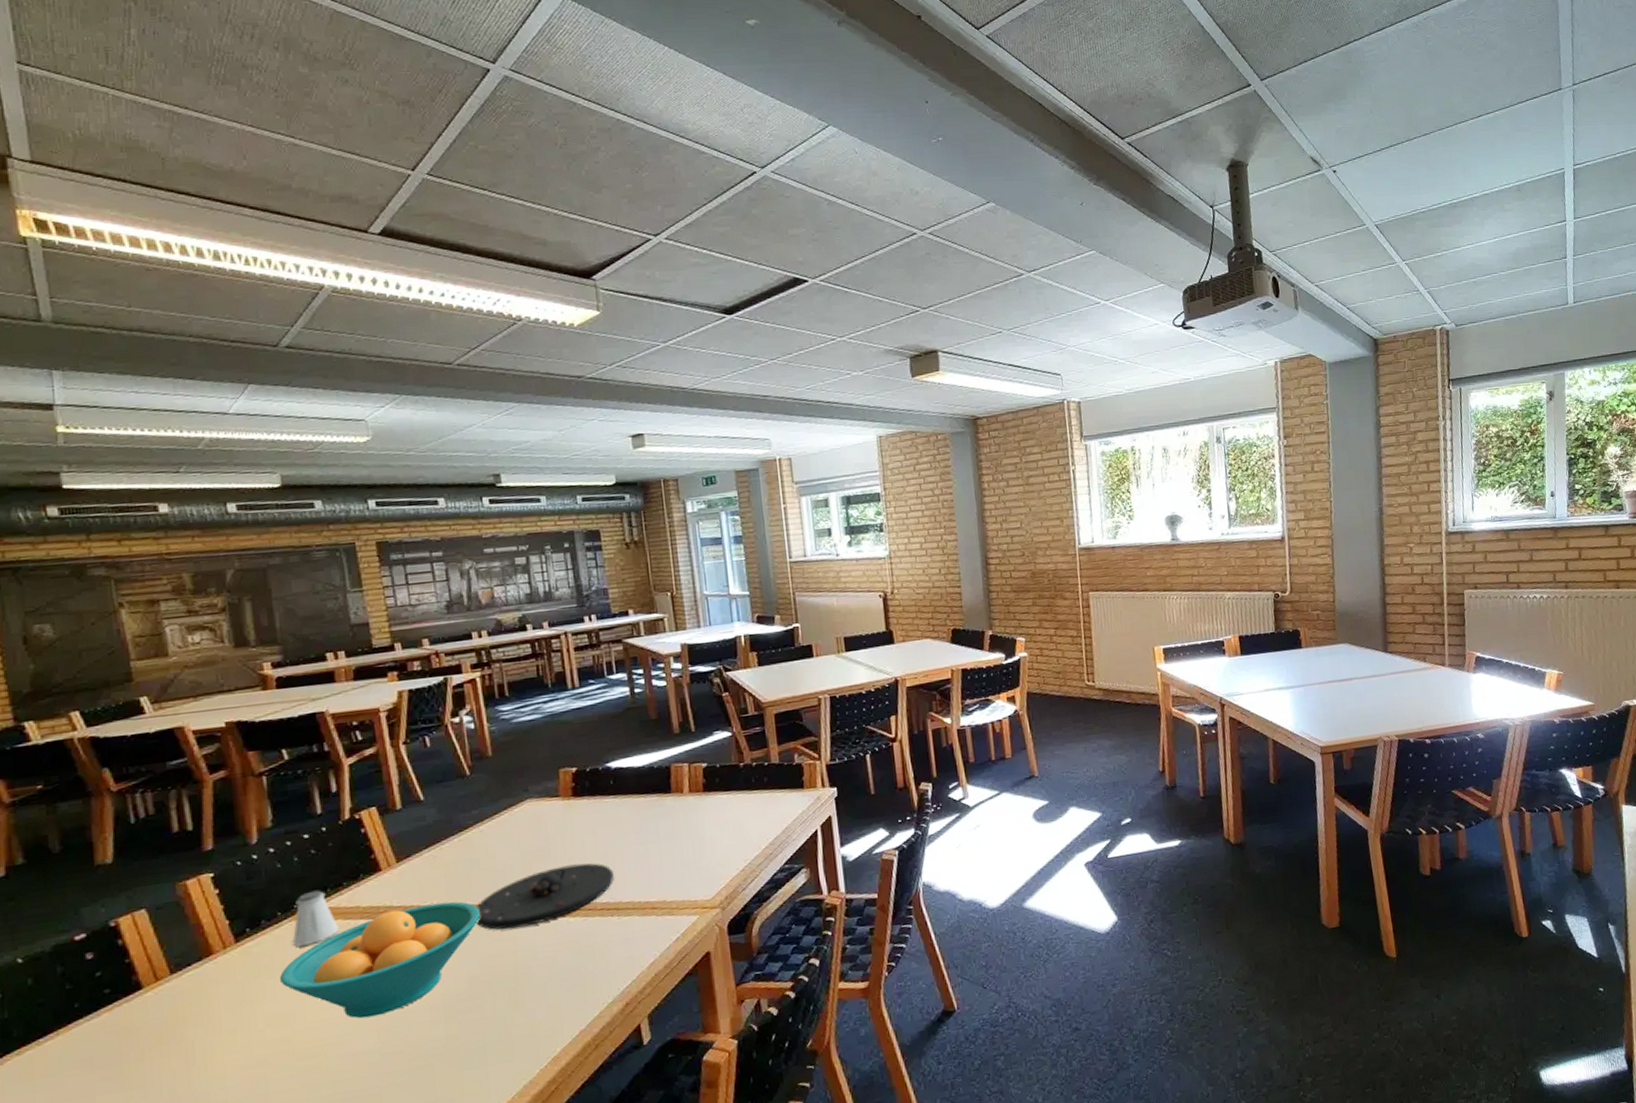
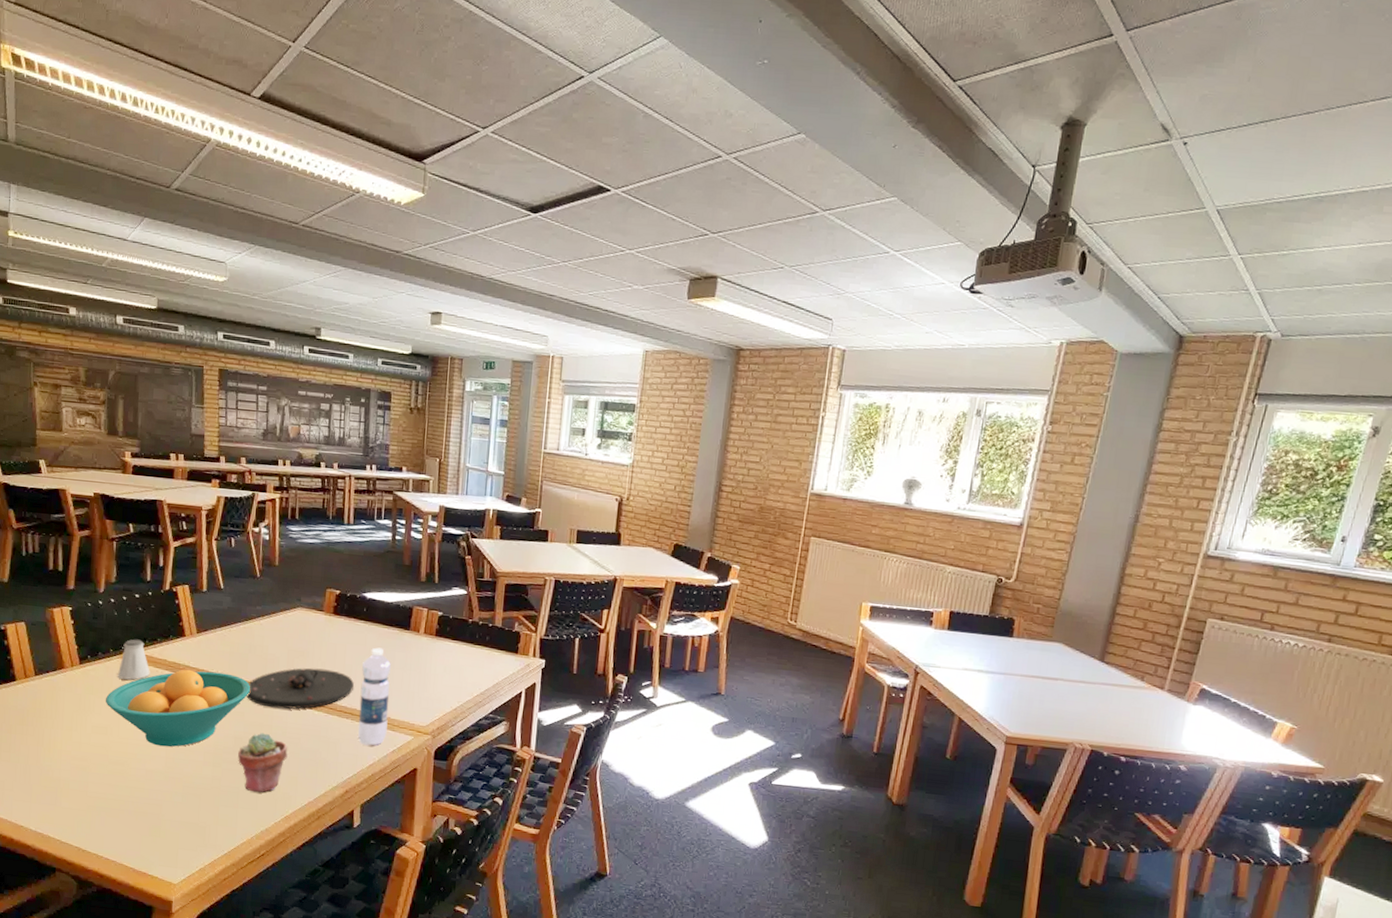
potted succulent: none [477,962,543,1040] -> present [238,732,288,793]
water bottle: none [620,821,665,942] -> present [357,647,391,746]

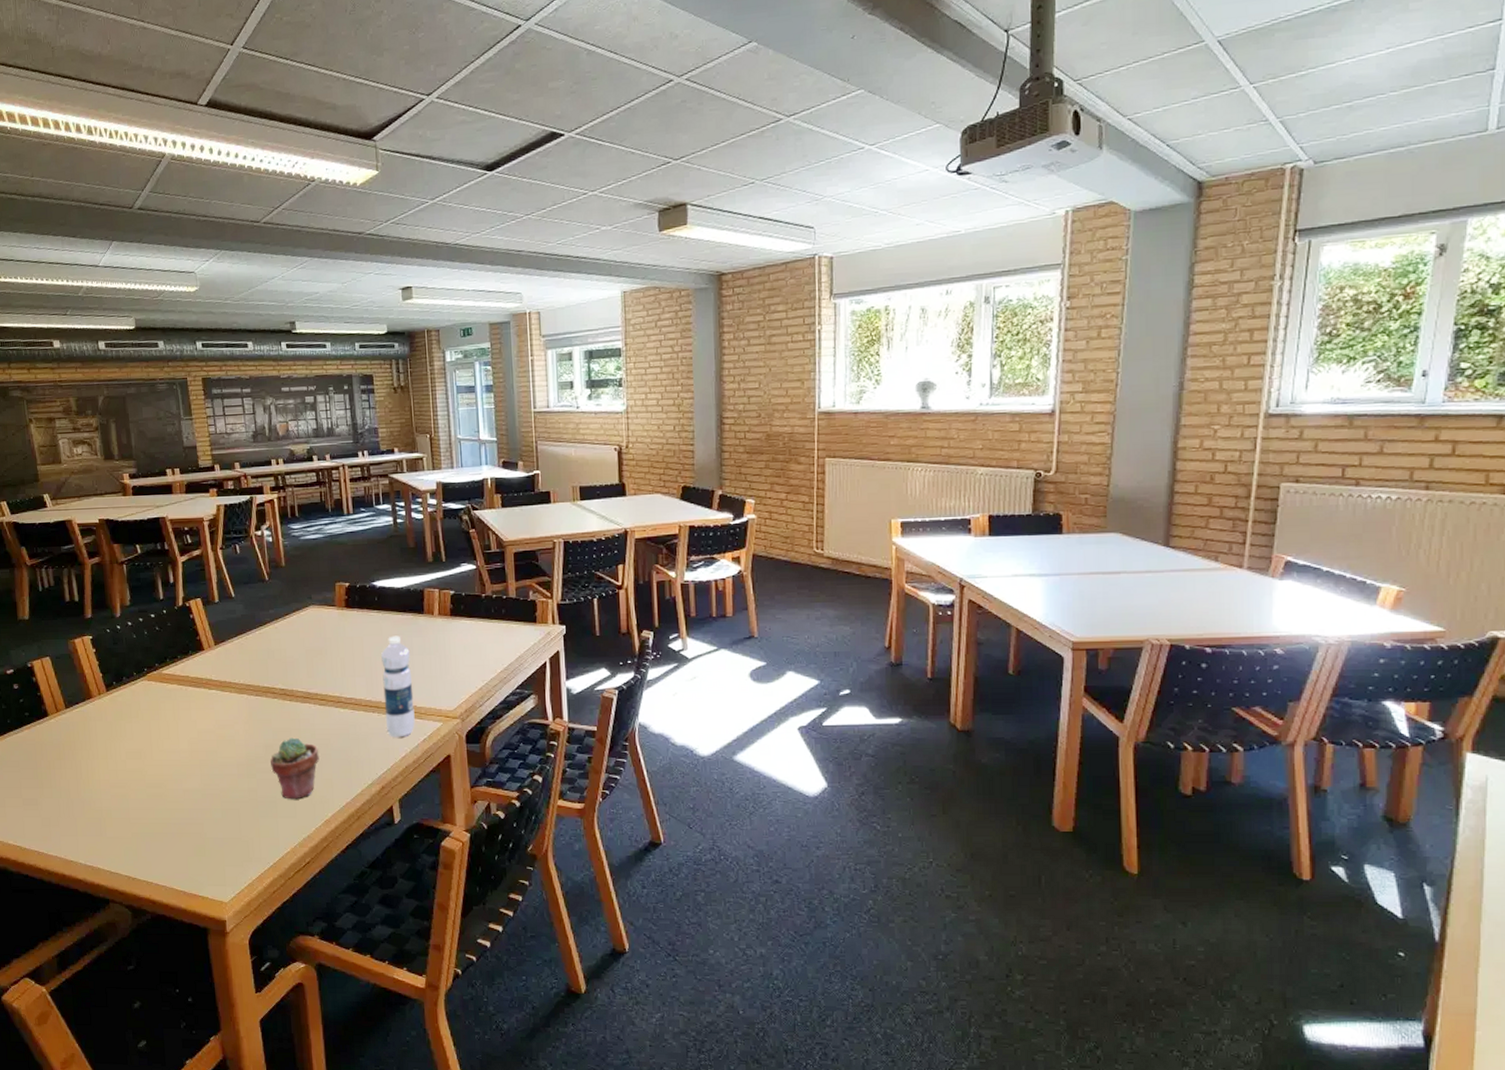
fruit bowl: present [105,669,251,747] -> none [135,682,275,764]
saltshaker: present [117,639,150,680] -> none [143,659,175,701]
plate: present [246,667,354,709] -> none [270,665,376,711]

